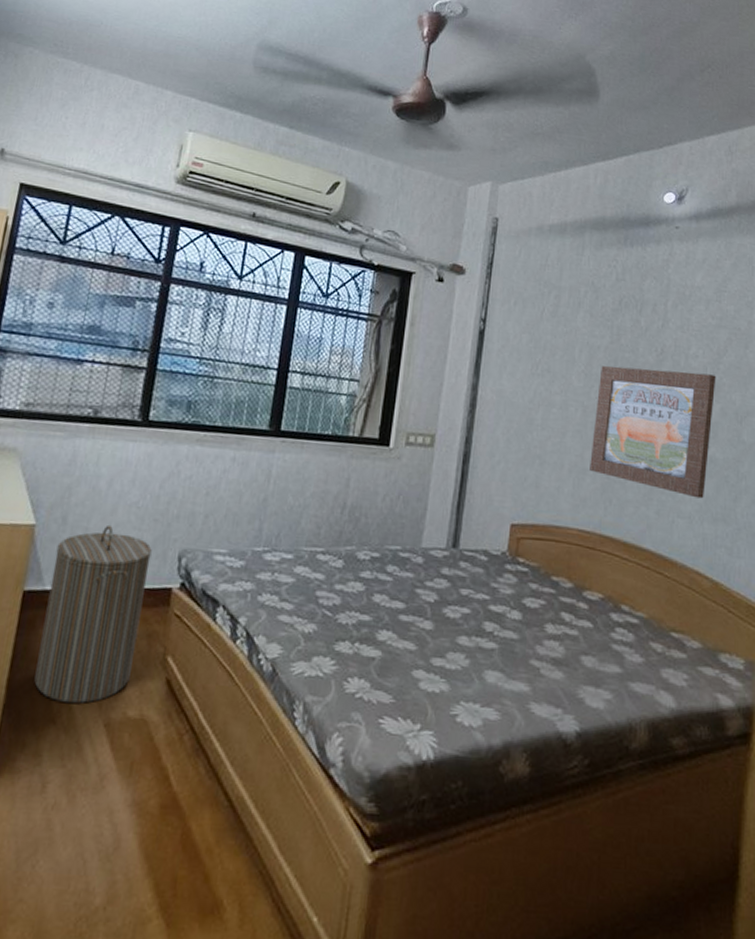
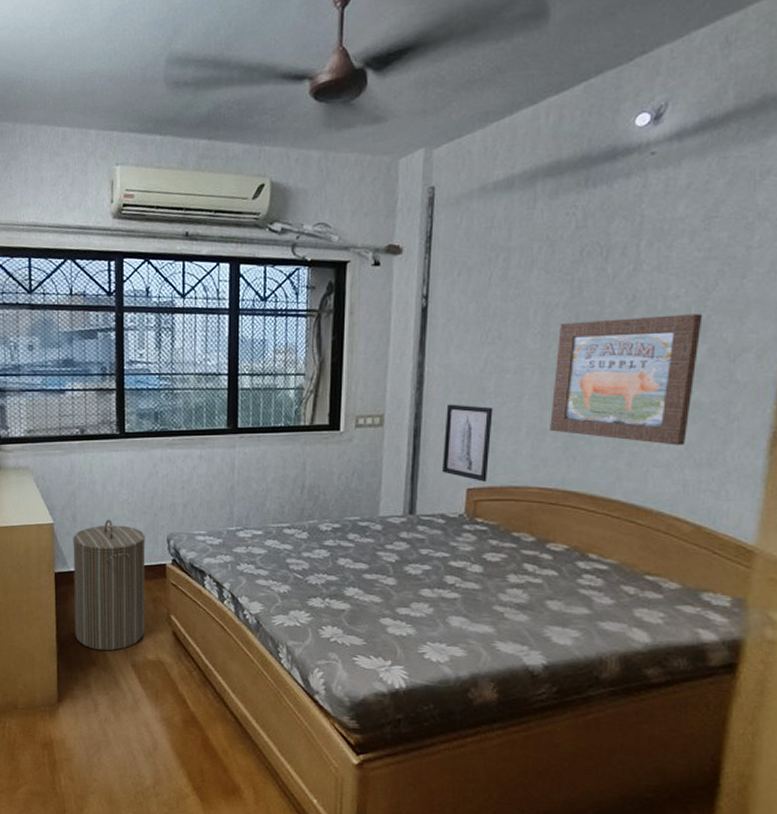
wall art: none [488,431,539,518] -> present [442,404,493,482]

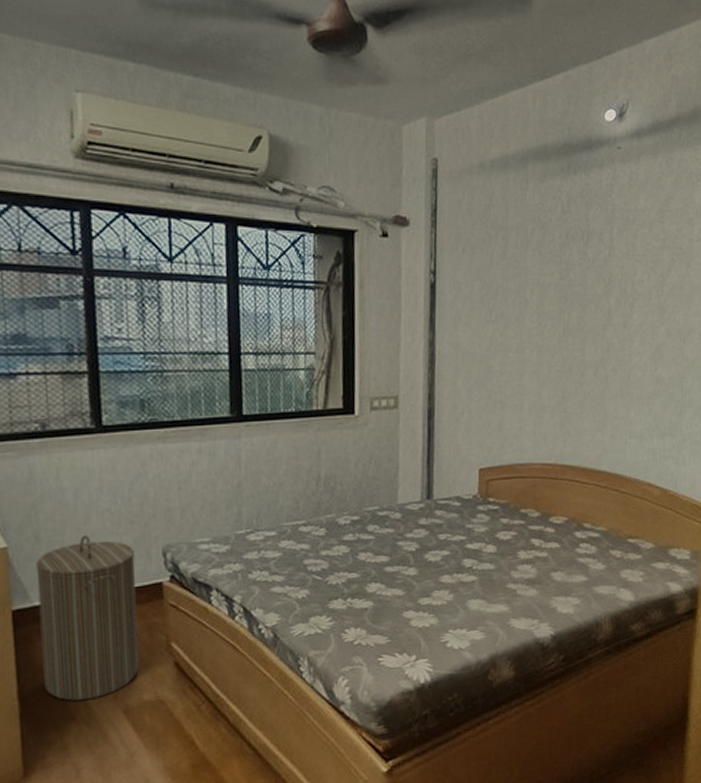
wall art: present [442,404,493,482] -> none [456,383,499,461]
wall art: present [550,314,703,446] -> none [548,298,661,418]

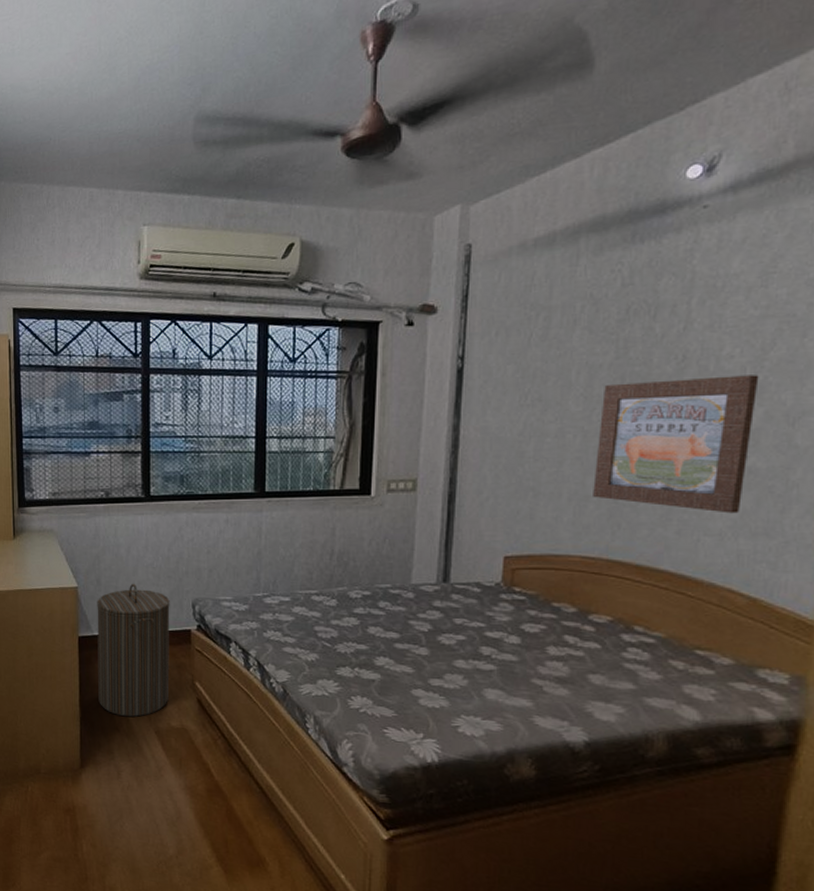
wall art: none [548,298,661,418] -> present [593,375,759,514]

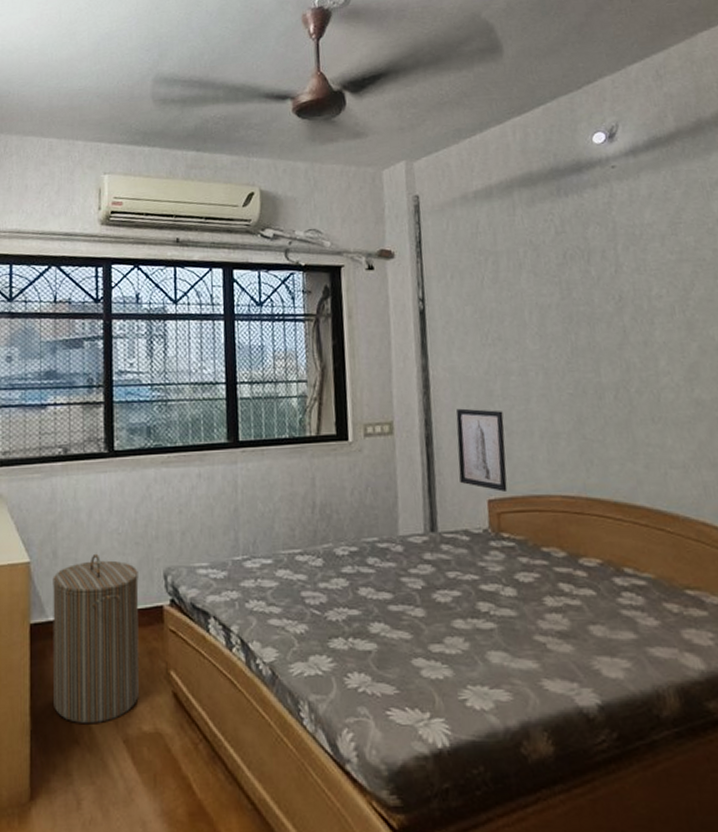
wall art: none [478,468,532,549] -> present [456,408,508,492]
wall art: present [593,375,759,514] -> none [555,312,697,445]

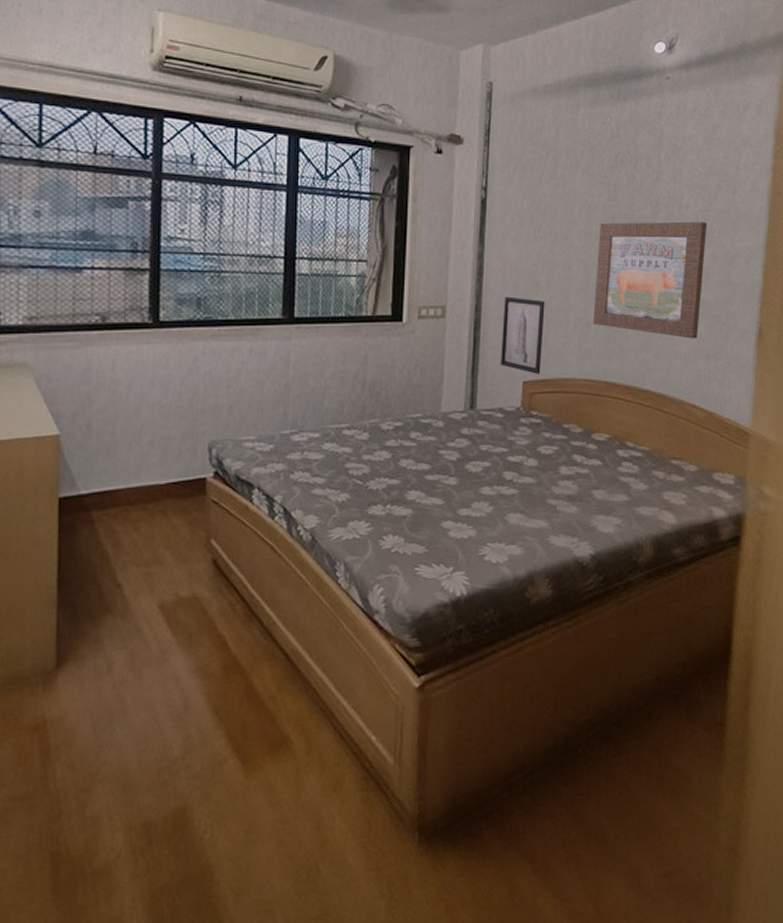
laundry hamper: present [53,553,140,725] -> none [84,426,181,593]
wall art: none [555,312,697,445] -> present [593,221,707,339]

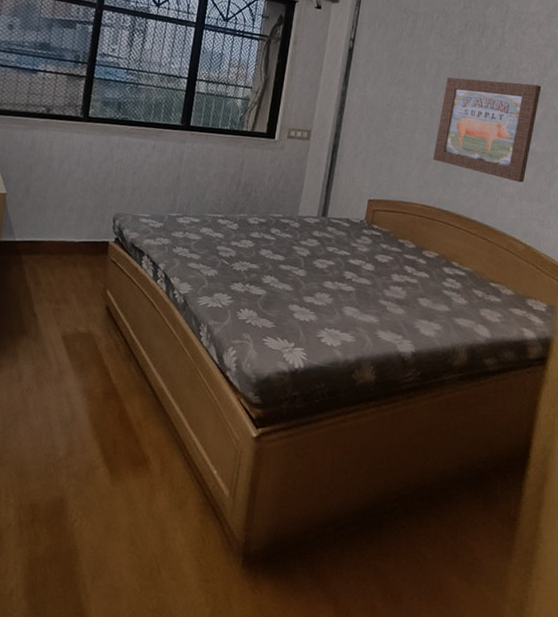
wall art: present [501,296,545,374] -> none [351,128,394,195]

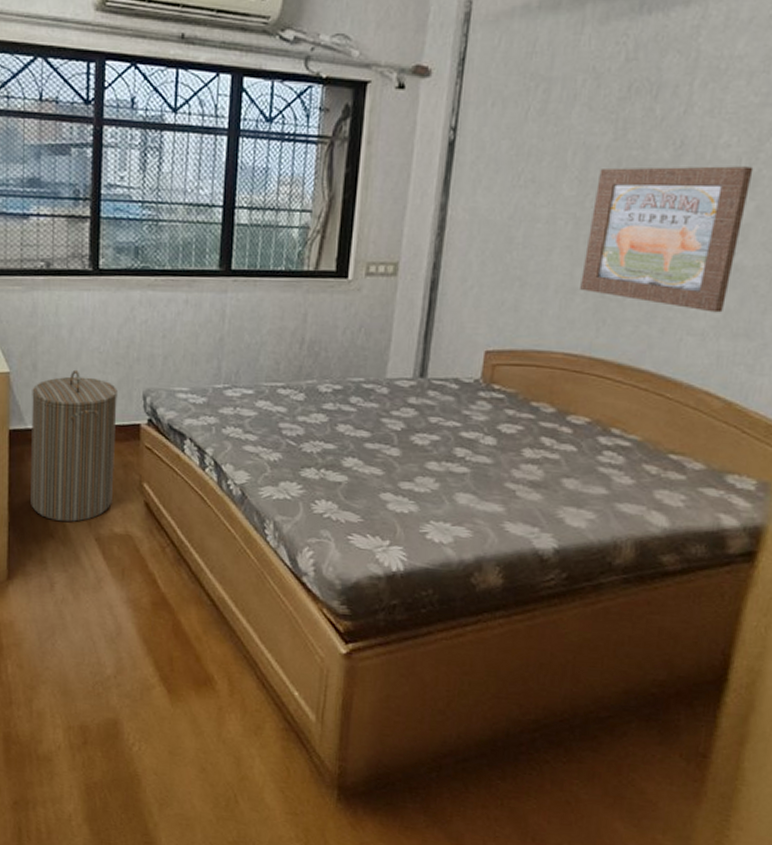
laundry hamper: none [10,194,93,321] -> present [31,369,118,522]

